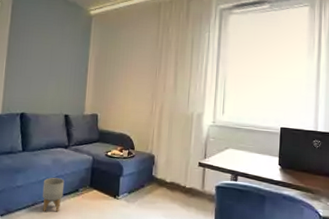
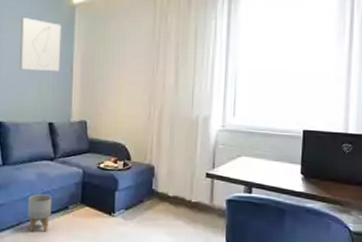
wall art: none [42,24,80,72] -> present [20,18,62,72]

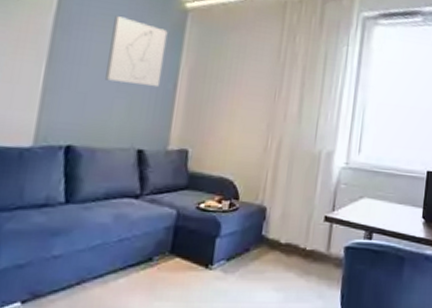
planter: present [27,194,52,232] -> none [94,242,132,293]

